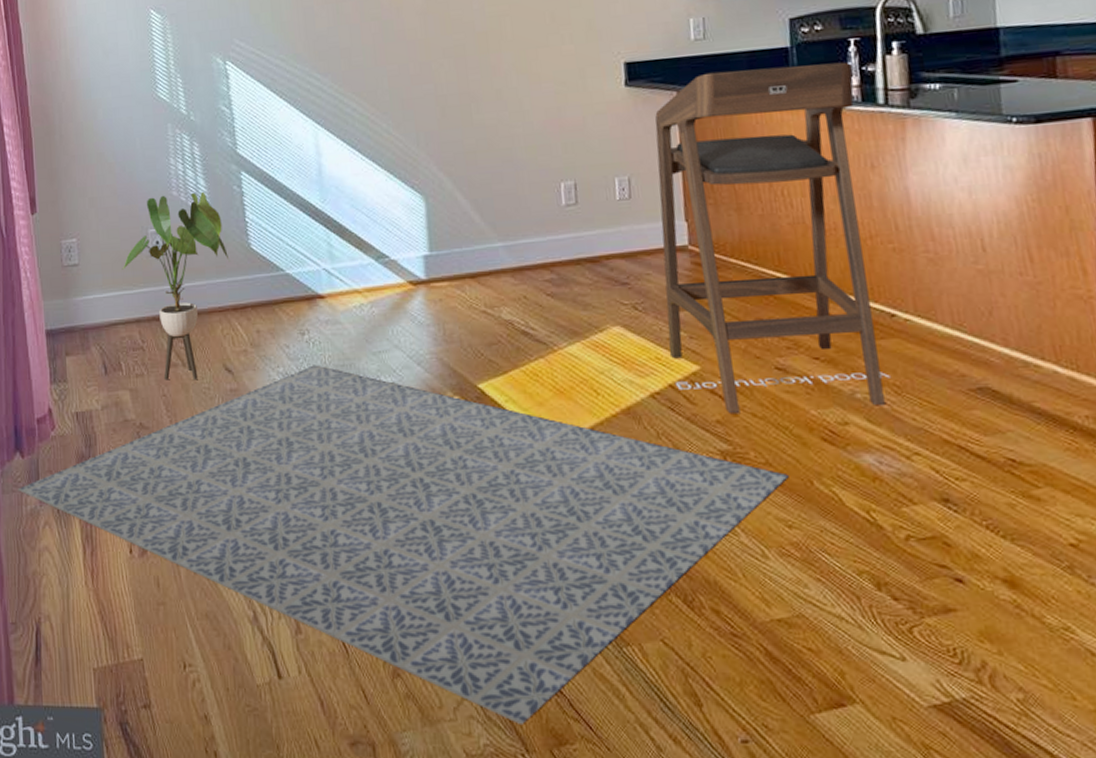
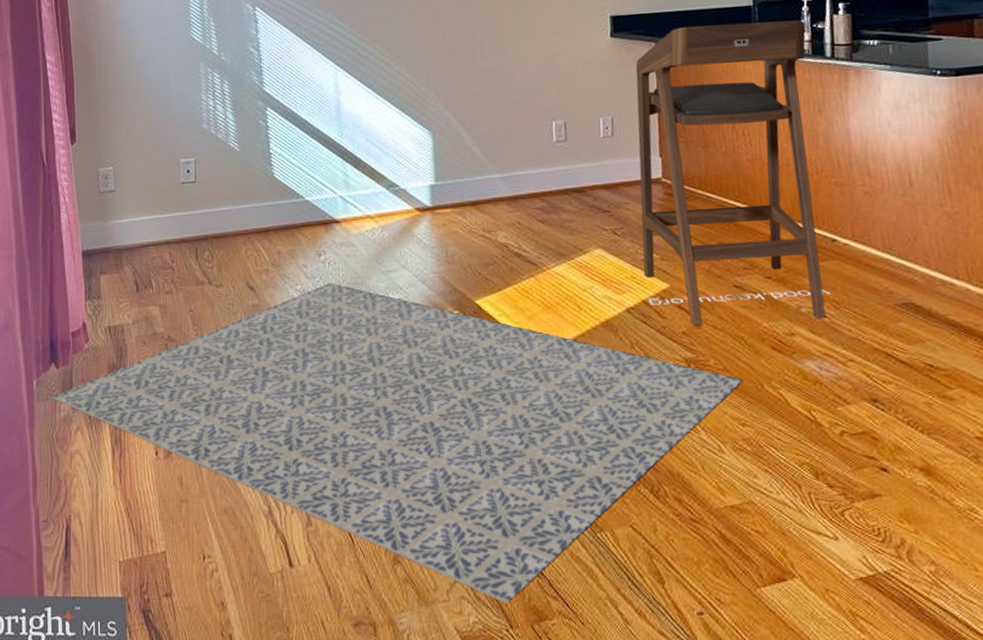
house plant: present [122,191,230,381] -> none [154,125,255,297]

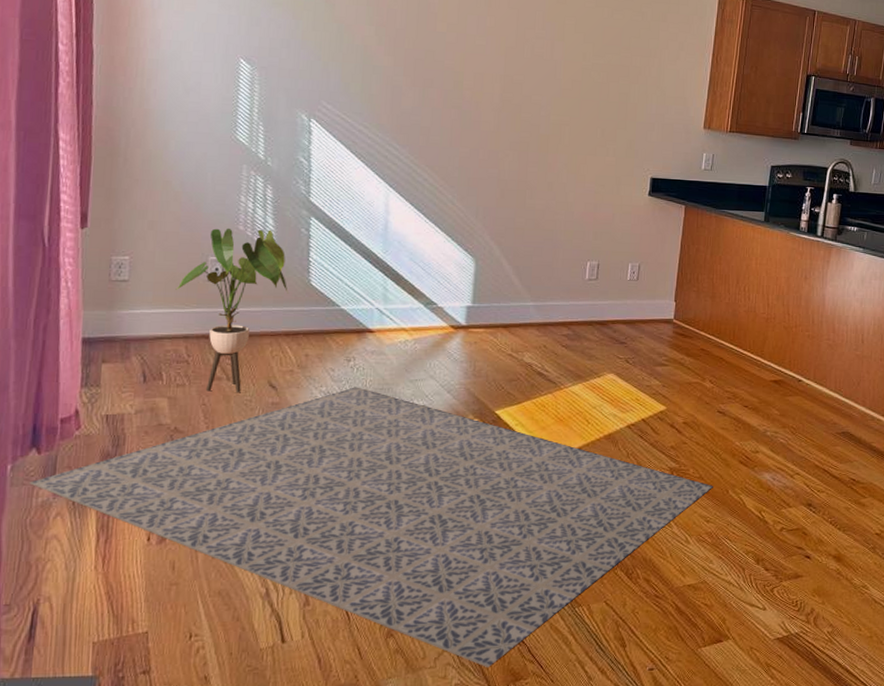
house plant: none [154,125,255,297] -> present [175,228,288,393]
bar stool: present [635,19,830,327] -> none [646,195,806,442]

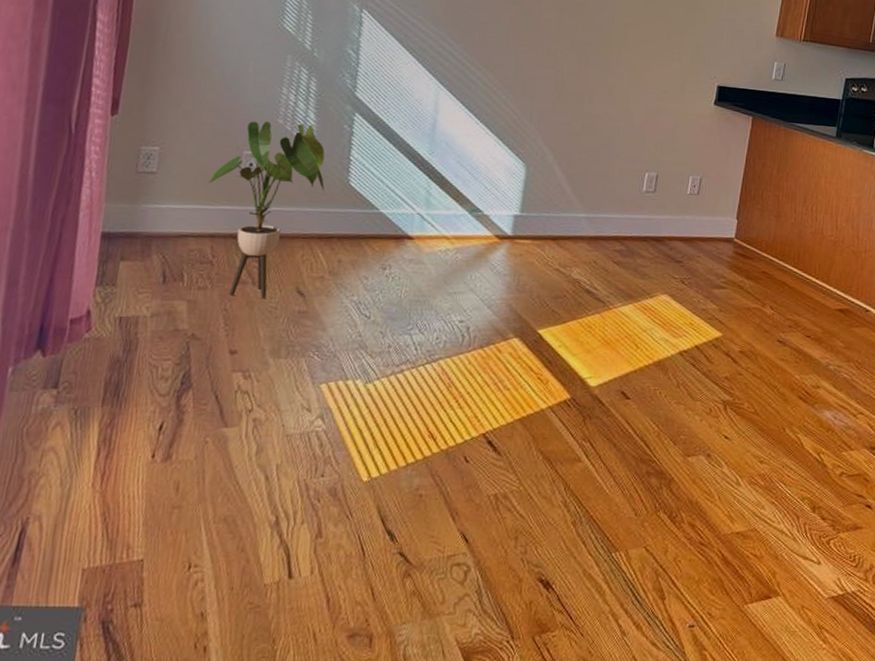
area rug: present [29,387,713,668] -> none [30,297,769,617]

